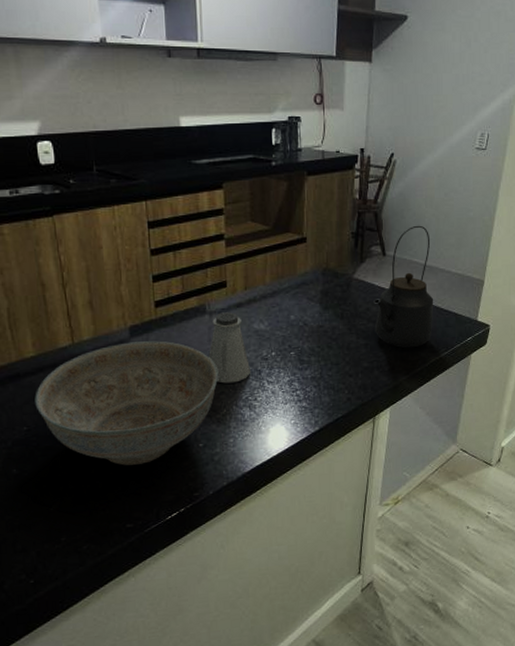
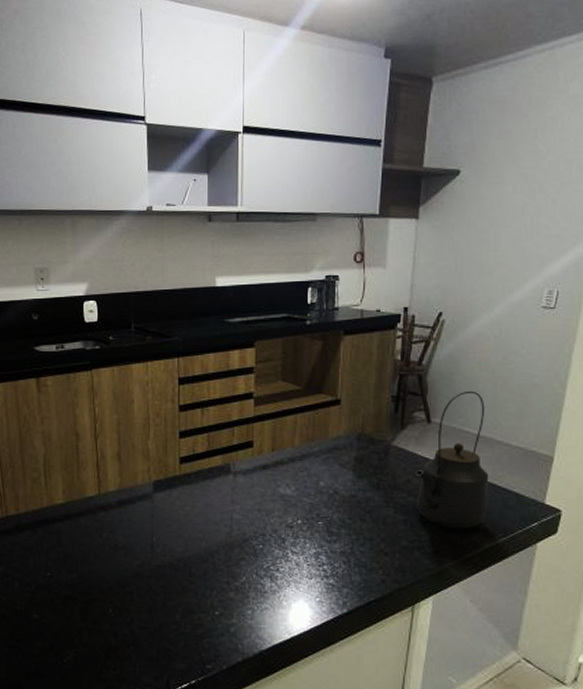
decorative bowl: present [35,341,219,466] -> none [60,497,240,626]
saltshaker: present [209,312,251,384] -> none [231,473,275,550]

